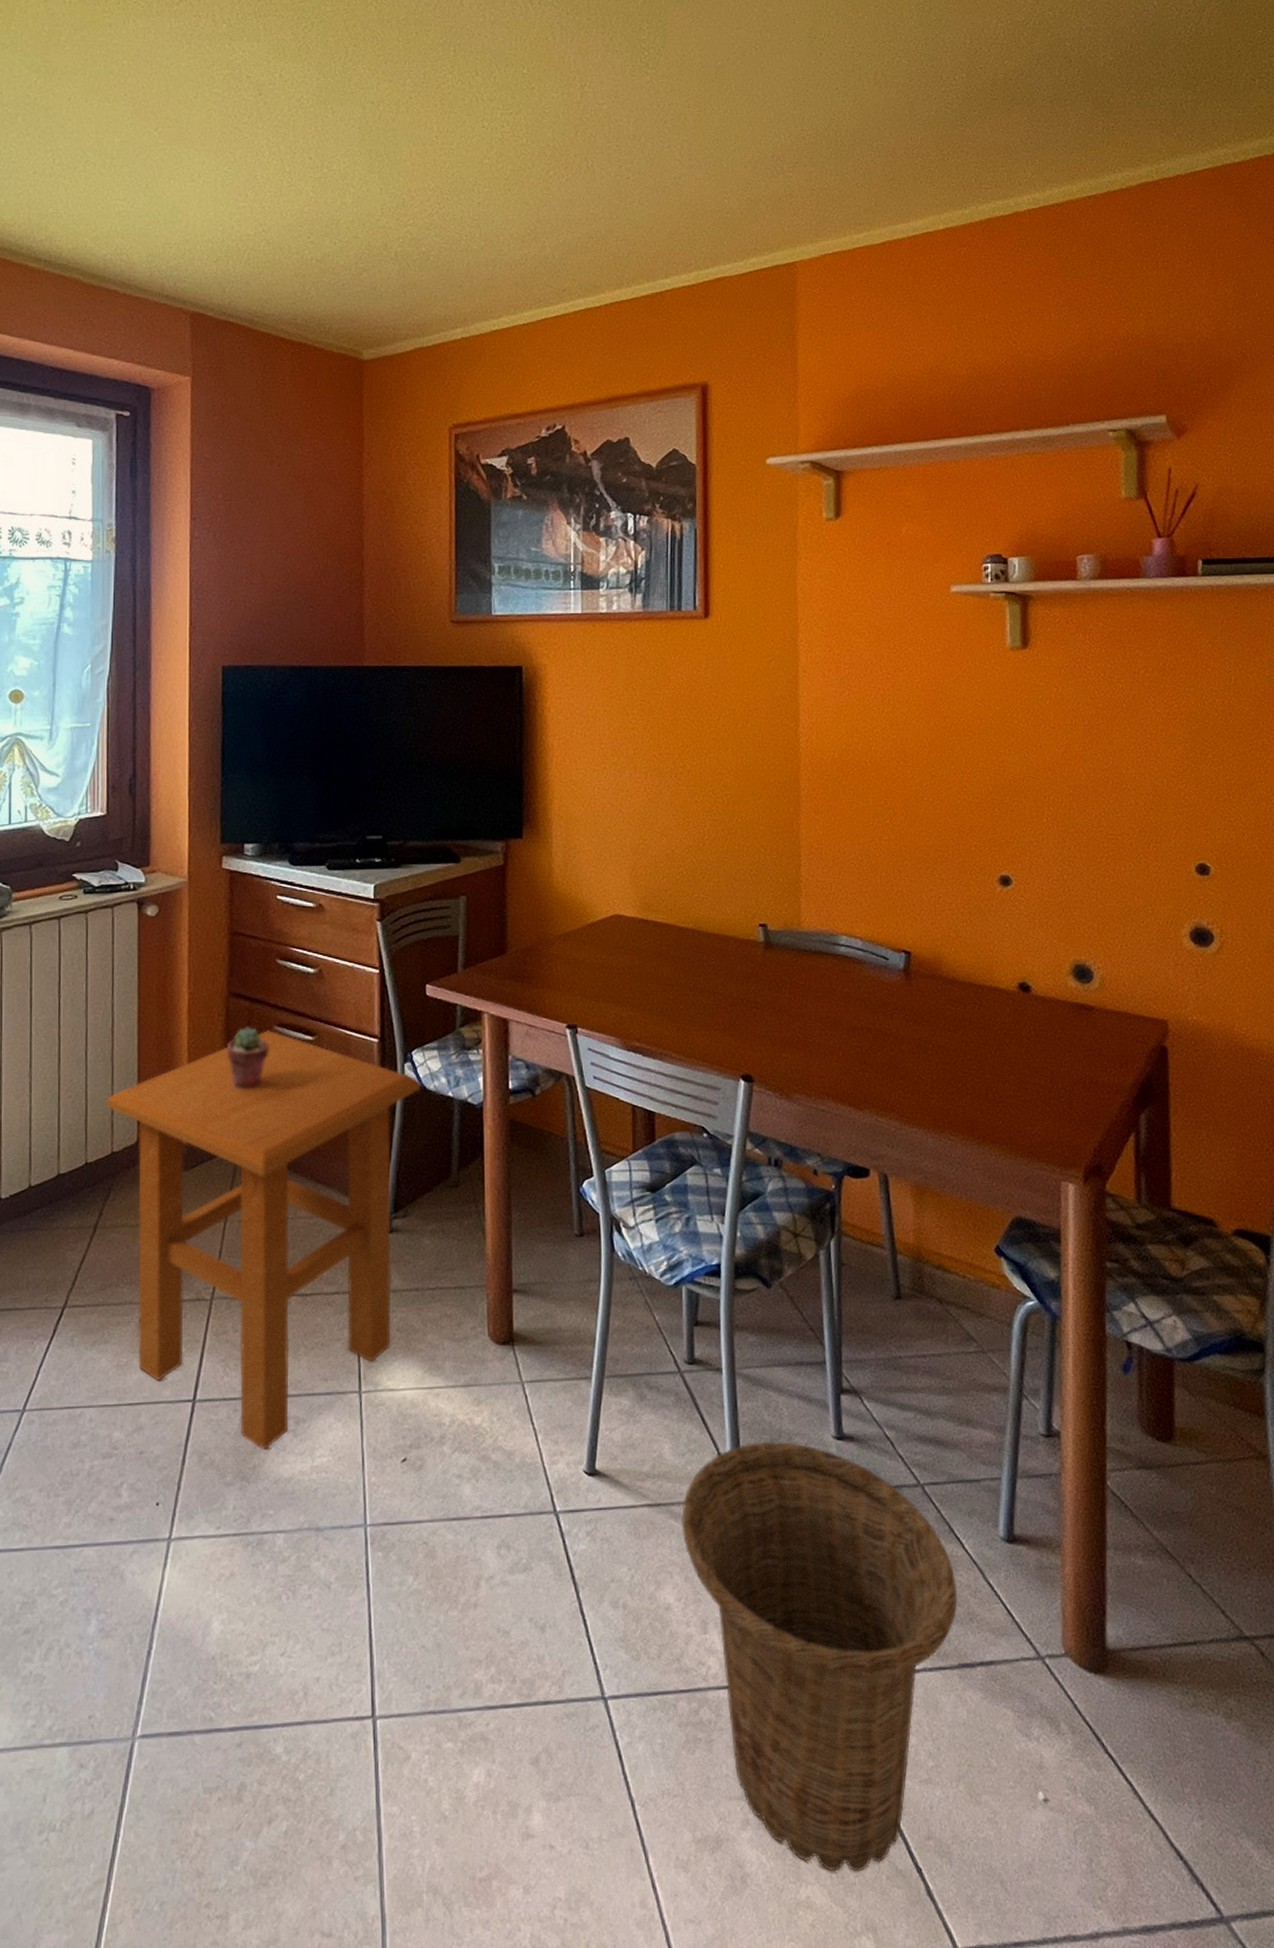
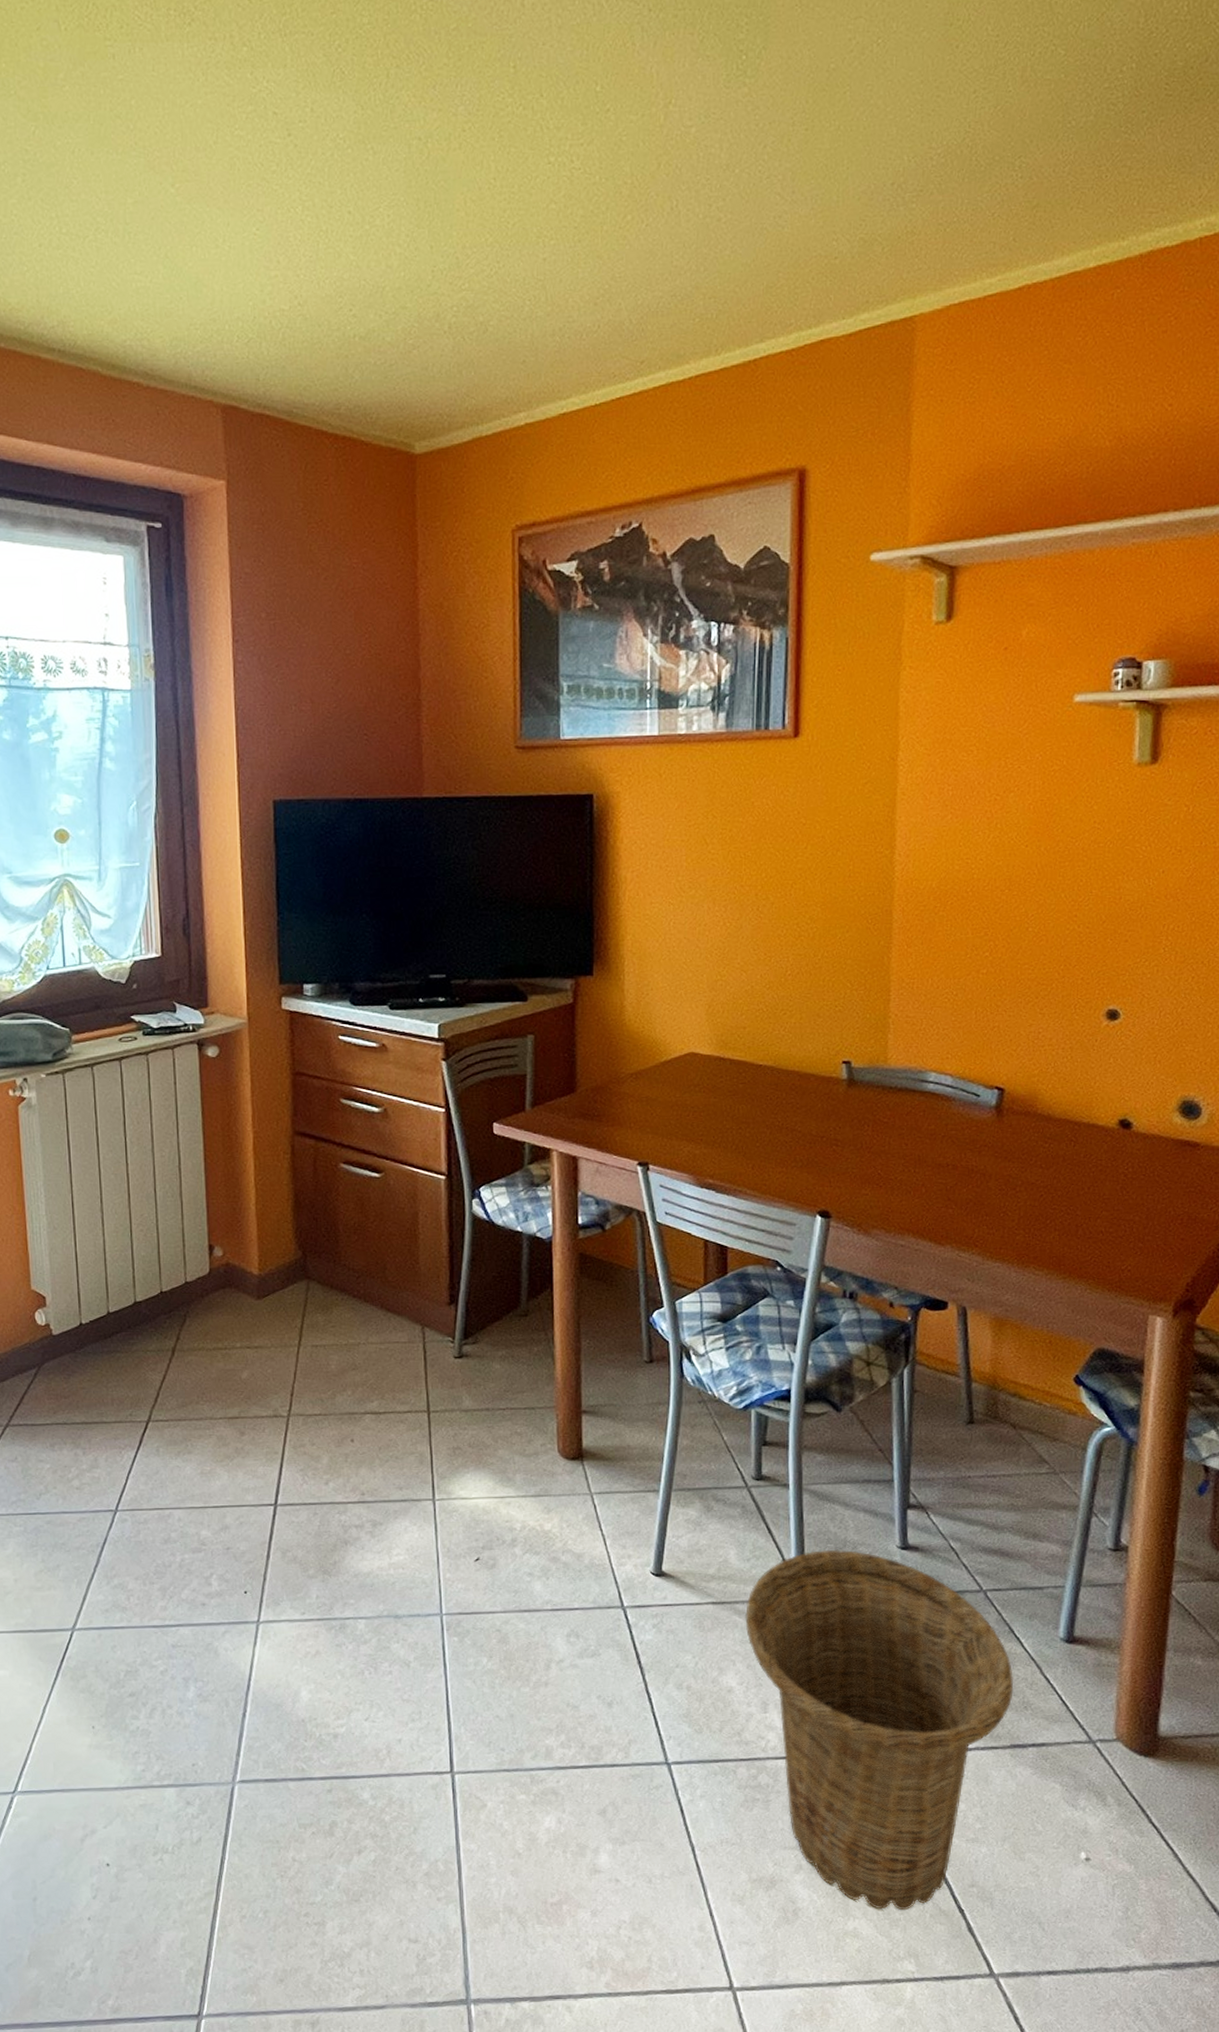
side table: present [106,1030,421,1450] -> none [177,1168,490,1548]
potted succulent: present [227,1026,269,1090] -> none [294,1164,336,1224]

